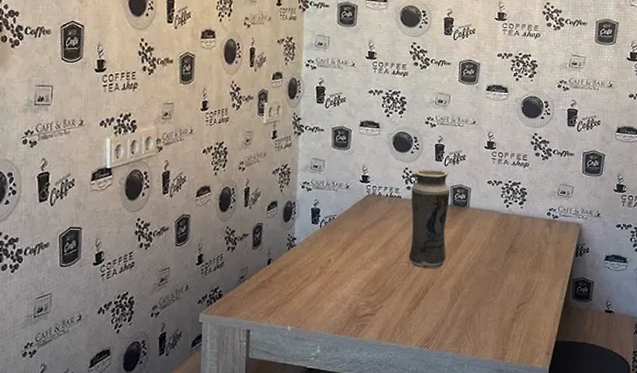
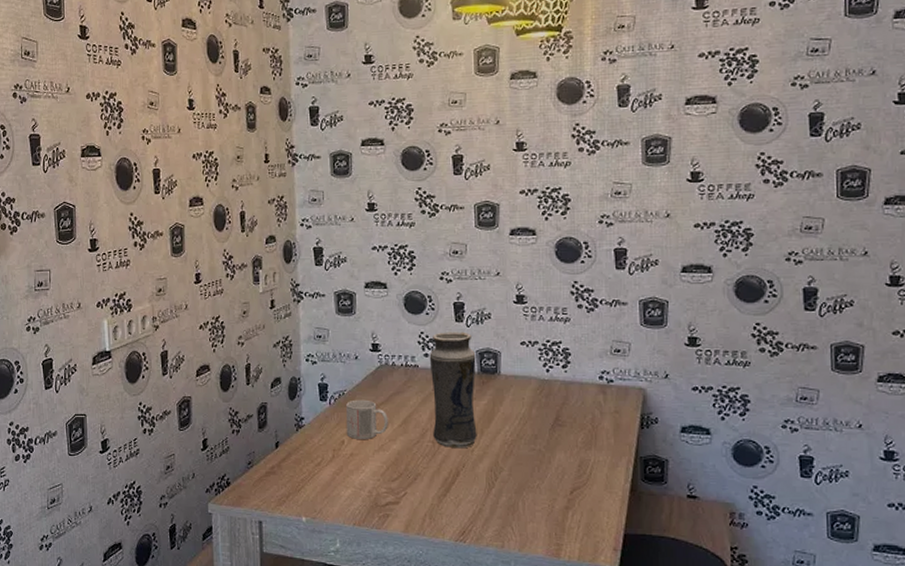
mug: none [333,224,371,259] -> present [346,399,388,439]

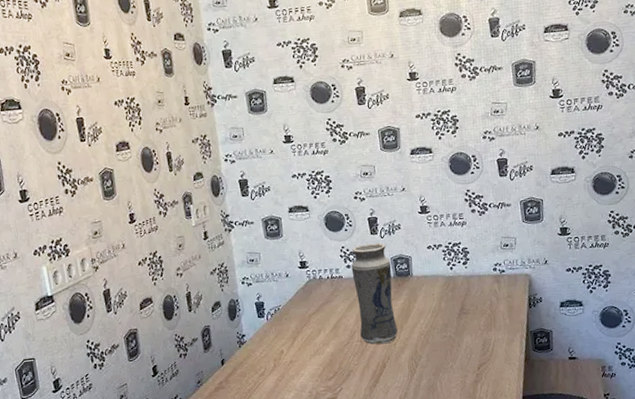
mug: present [346,399,388,439] -> none [282,312,321,348]

